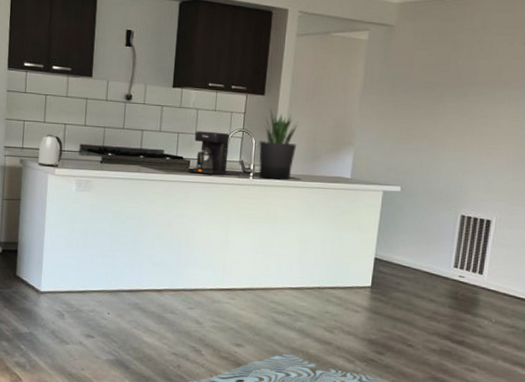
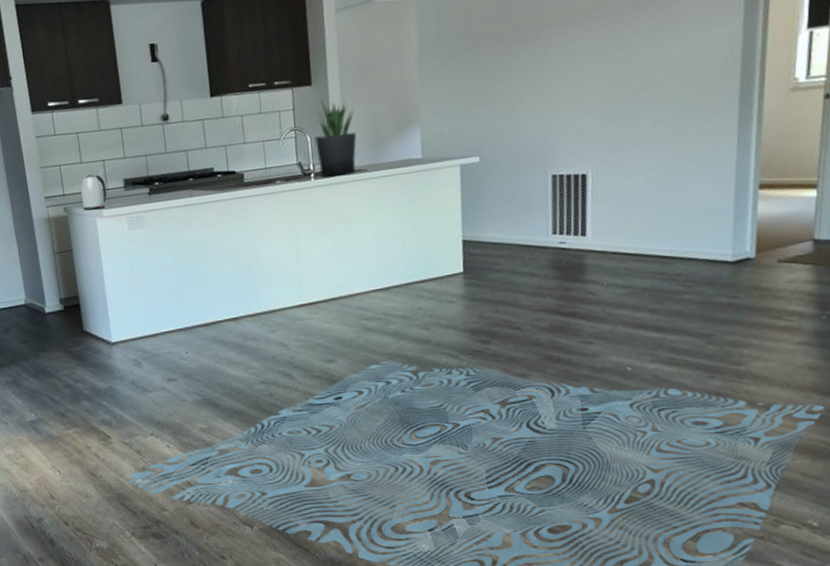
coffee maker: present [189,131,230,176] -> none [243,135,286,187]

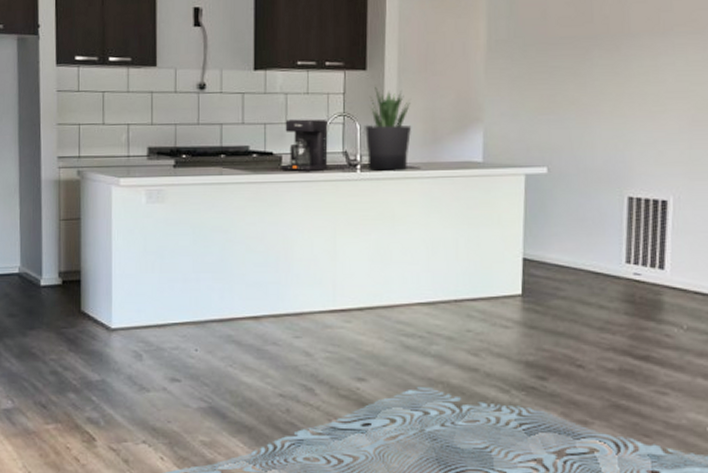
kettle: present [80,174,107,211] -> none [98,137,127,178]
coffee maker: none [243,135,286,187] -> present [281,119,328,172]

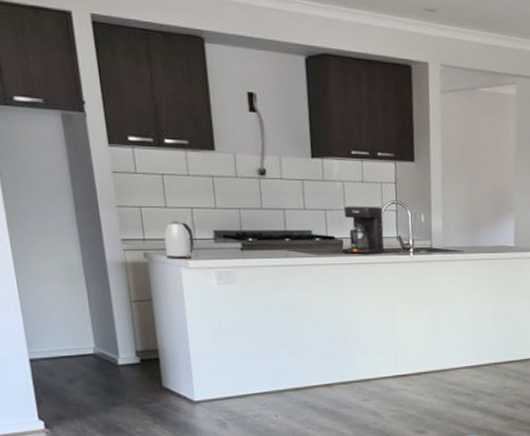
kettle: none [98,137,127,178] -> present [164,221,194,260]
planter: present [365,87,412,172] -> none [416,178,456,255]

